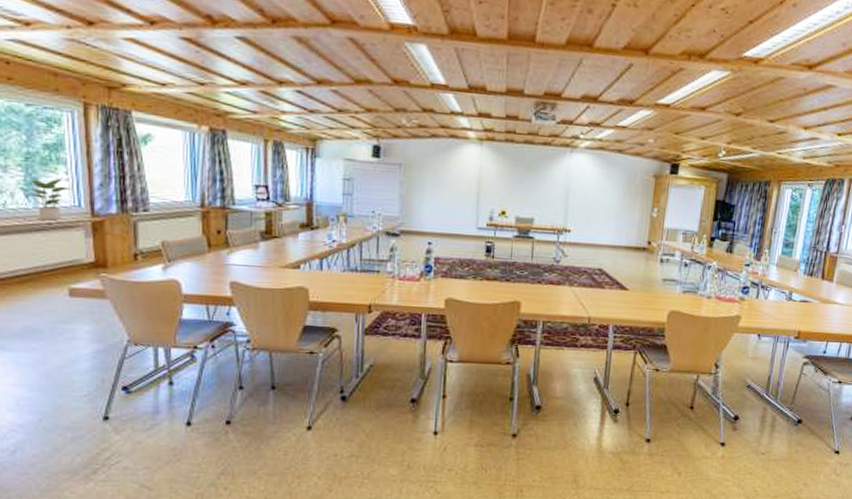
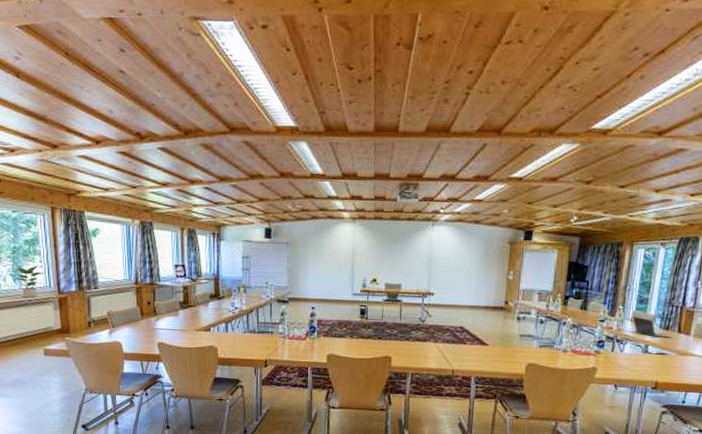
laptop: none [778,260,816,285] -> present [632,315,672,338]

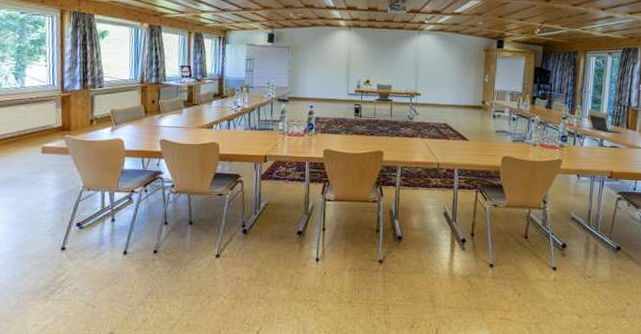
potted plant: present [15,266,44,298] -> none [18,65,49,96]

